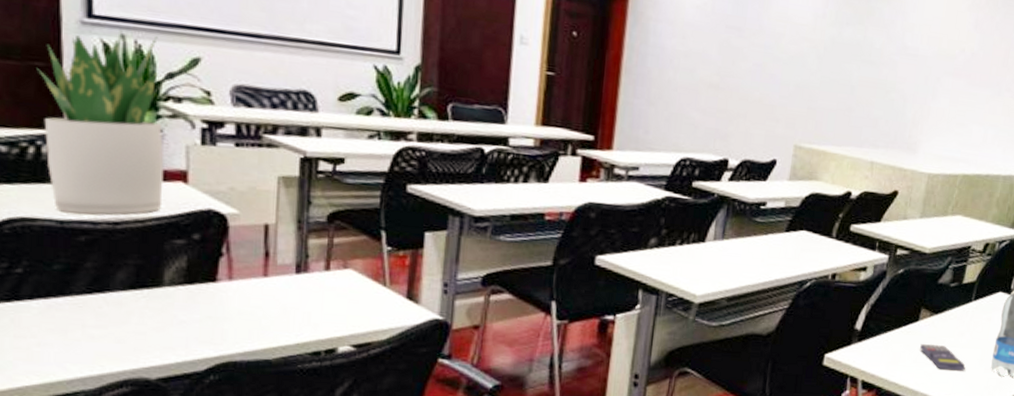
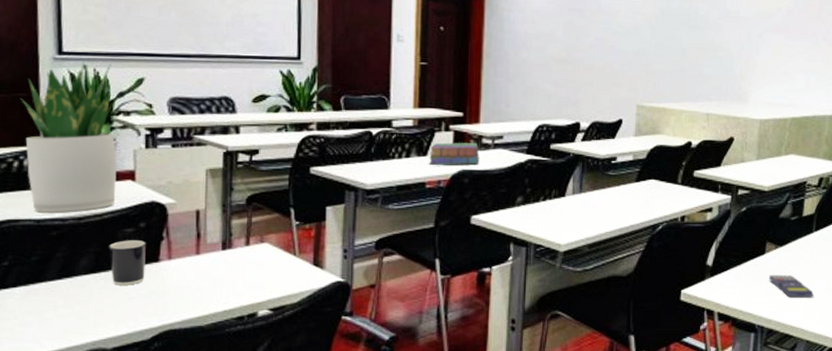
mug: none [152,253,201,307] -> present [108,240,146,285]
books: none [550,169,610,198] -> present [429,142,480,166]

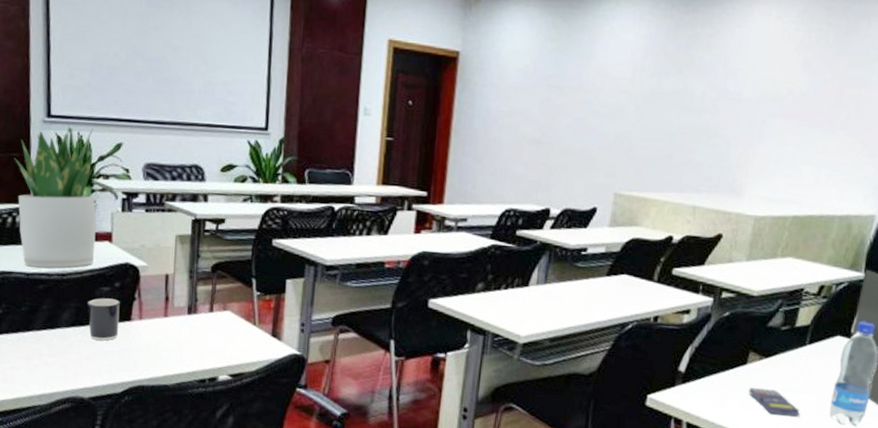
books: present [429,142,480,166] -> none [389,222,442,247]

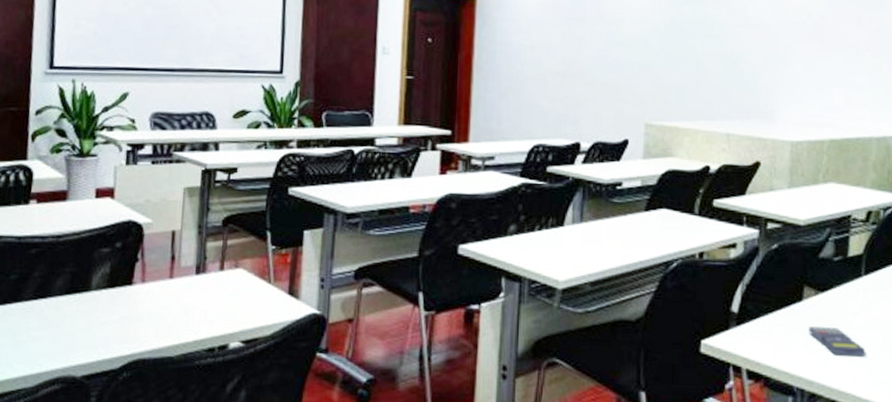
planter: present [14,125,96,269] -> none [11,76,98,231]
mug: present [87,298,120,341] -> none [83,260,121,309]

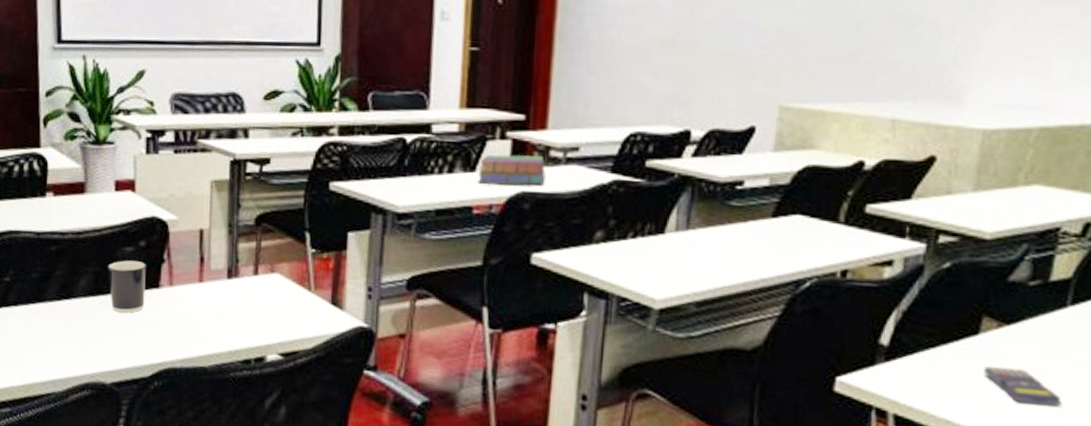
mug: none [83,260,121,309] -> present [107,260,146,313]
books: none [413,162,469,189] -> present [478,154,546,186]

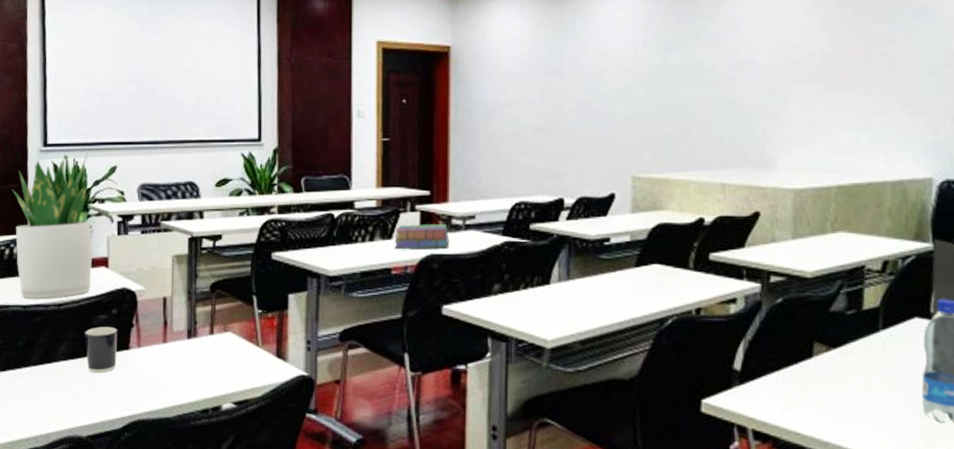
planter: none [20,52,116,226] -> present [12,153,92,300]
calculator: present [984,366,1062,407] -> none [820,383,887,416]

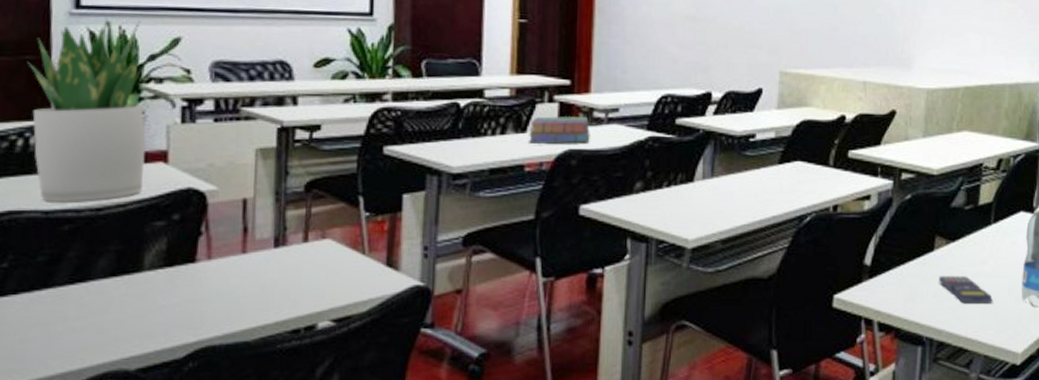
mug: present [84,327,118,373] -> none [133,236,180,292]
calculator: none [820,383,887,416] -> present [939,275,993,304]

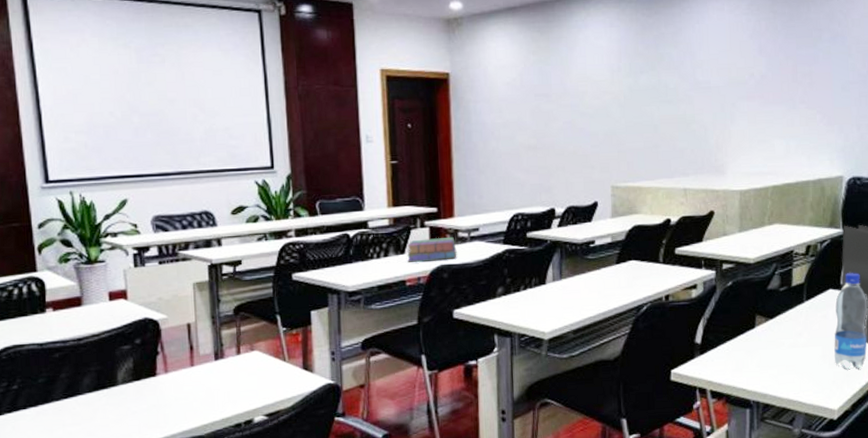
planter: present [27,18,146,204] -> none [14,189,111,337]
calculator: present [939,275,993,304] -> none [761,347,809,370]

